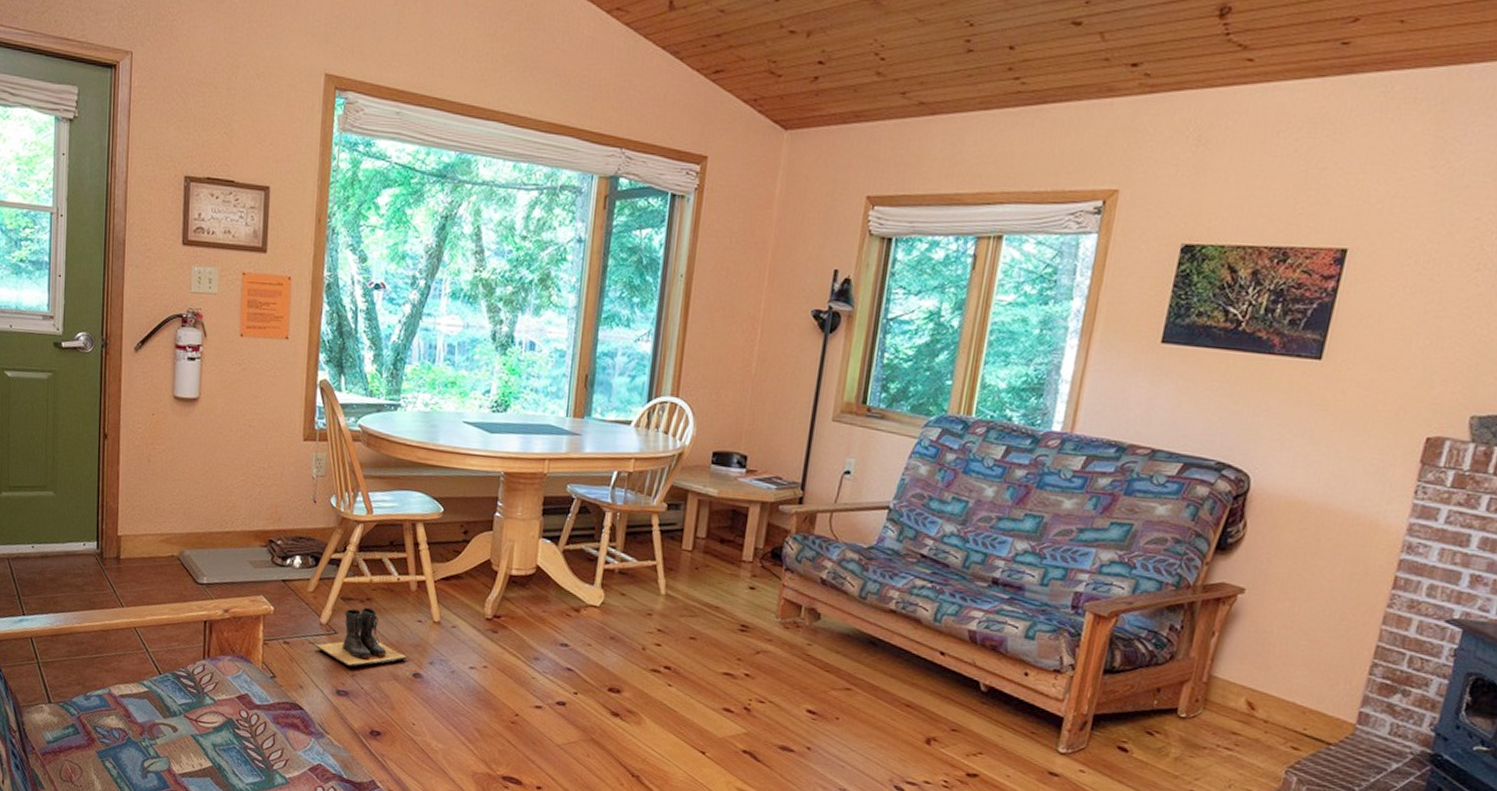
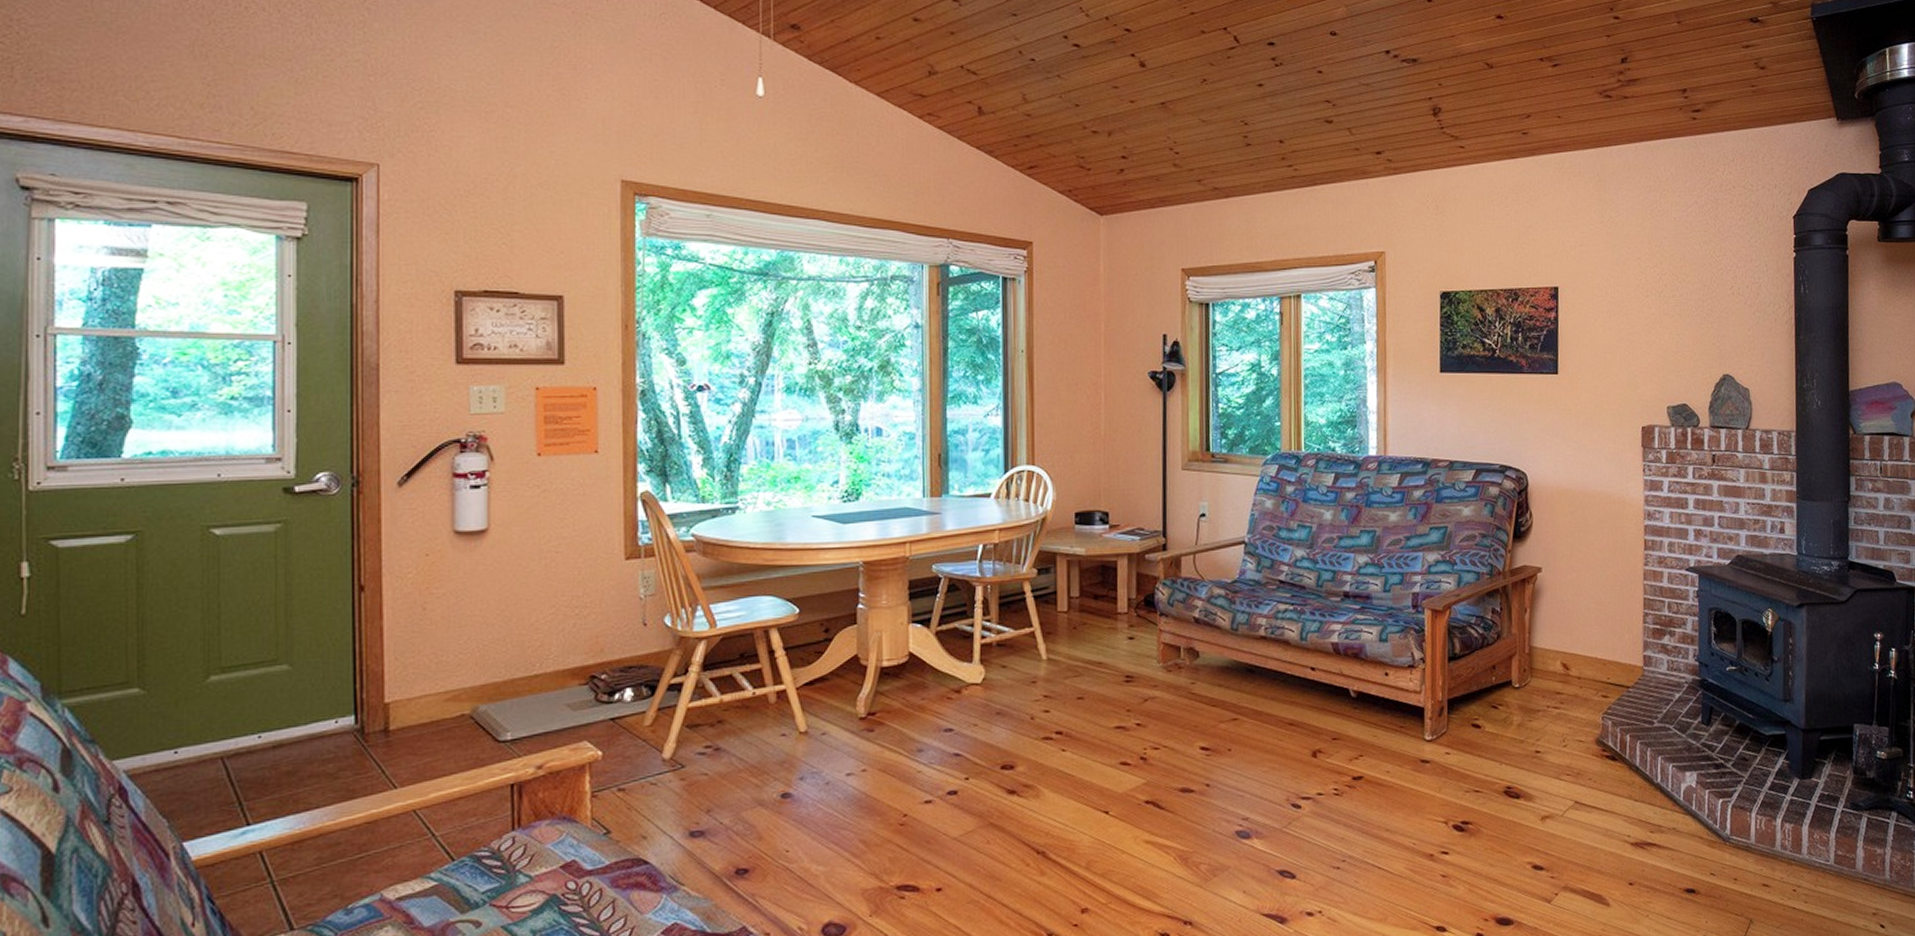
boots: present [315,607,408,667] -> none [659,730,773,801]

